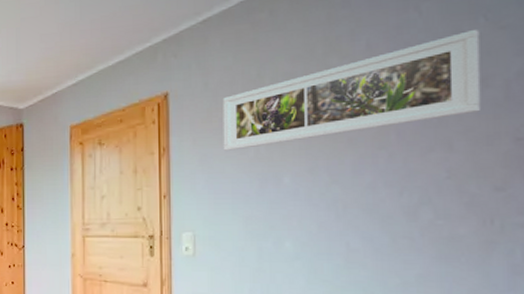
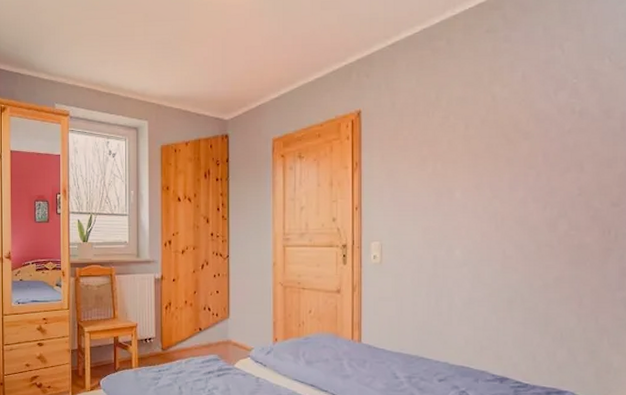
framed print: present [222,29,482,151] -> none [407,68,605,167]

